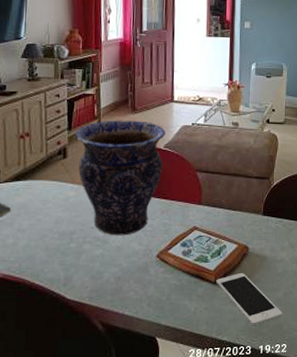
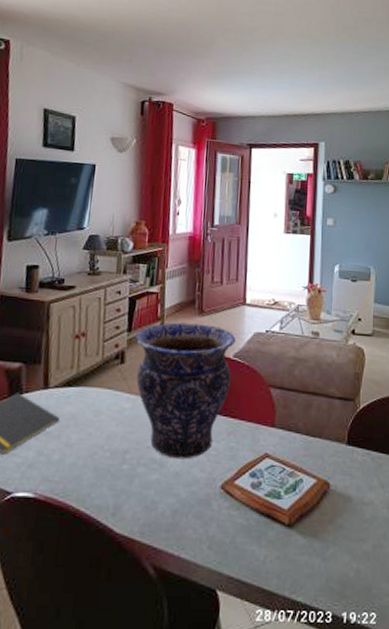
cell phone: present [216,272,282,326] -> none [290,514,371,586]

